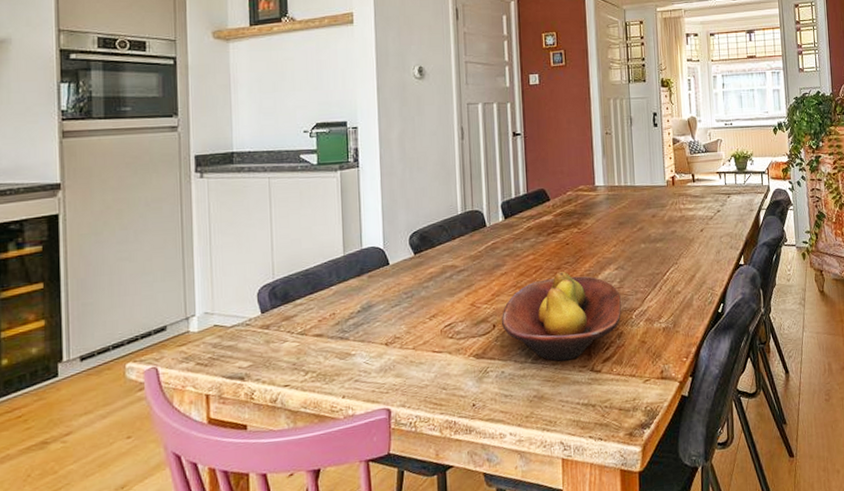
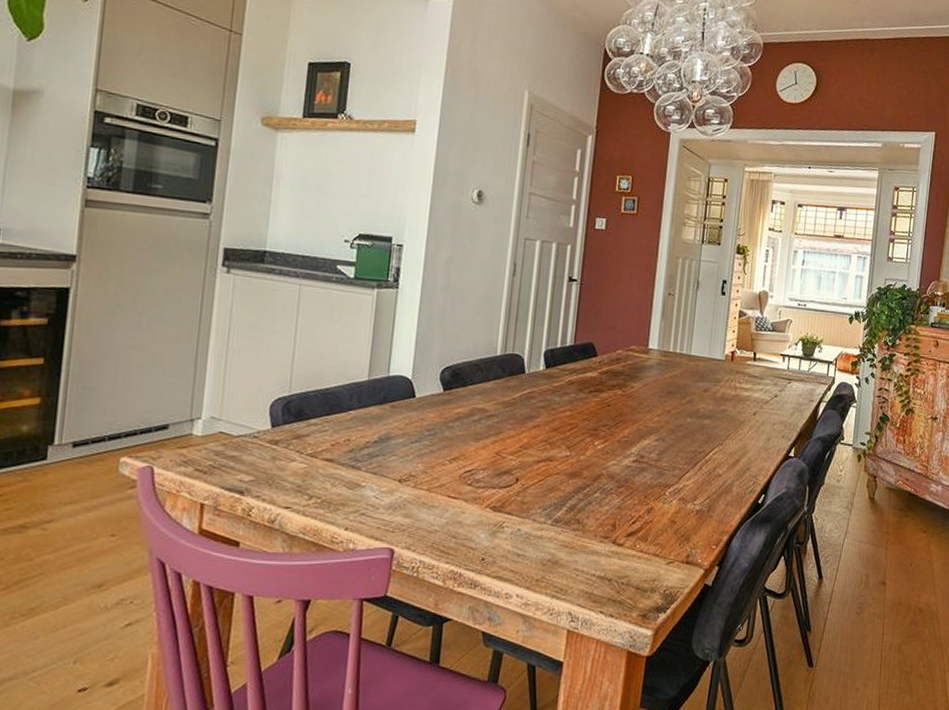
fruit bowl: present [501,271,622,362] -> none [525,433,657,528]

